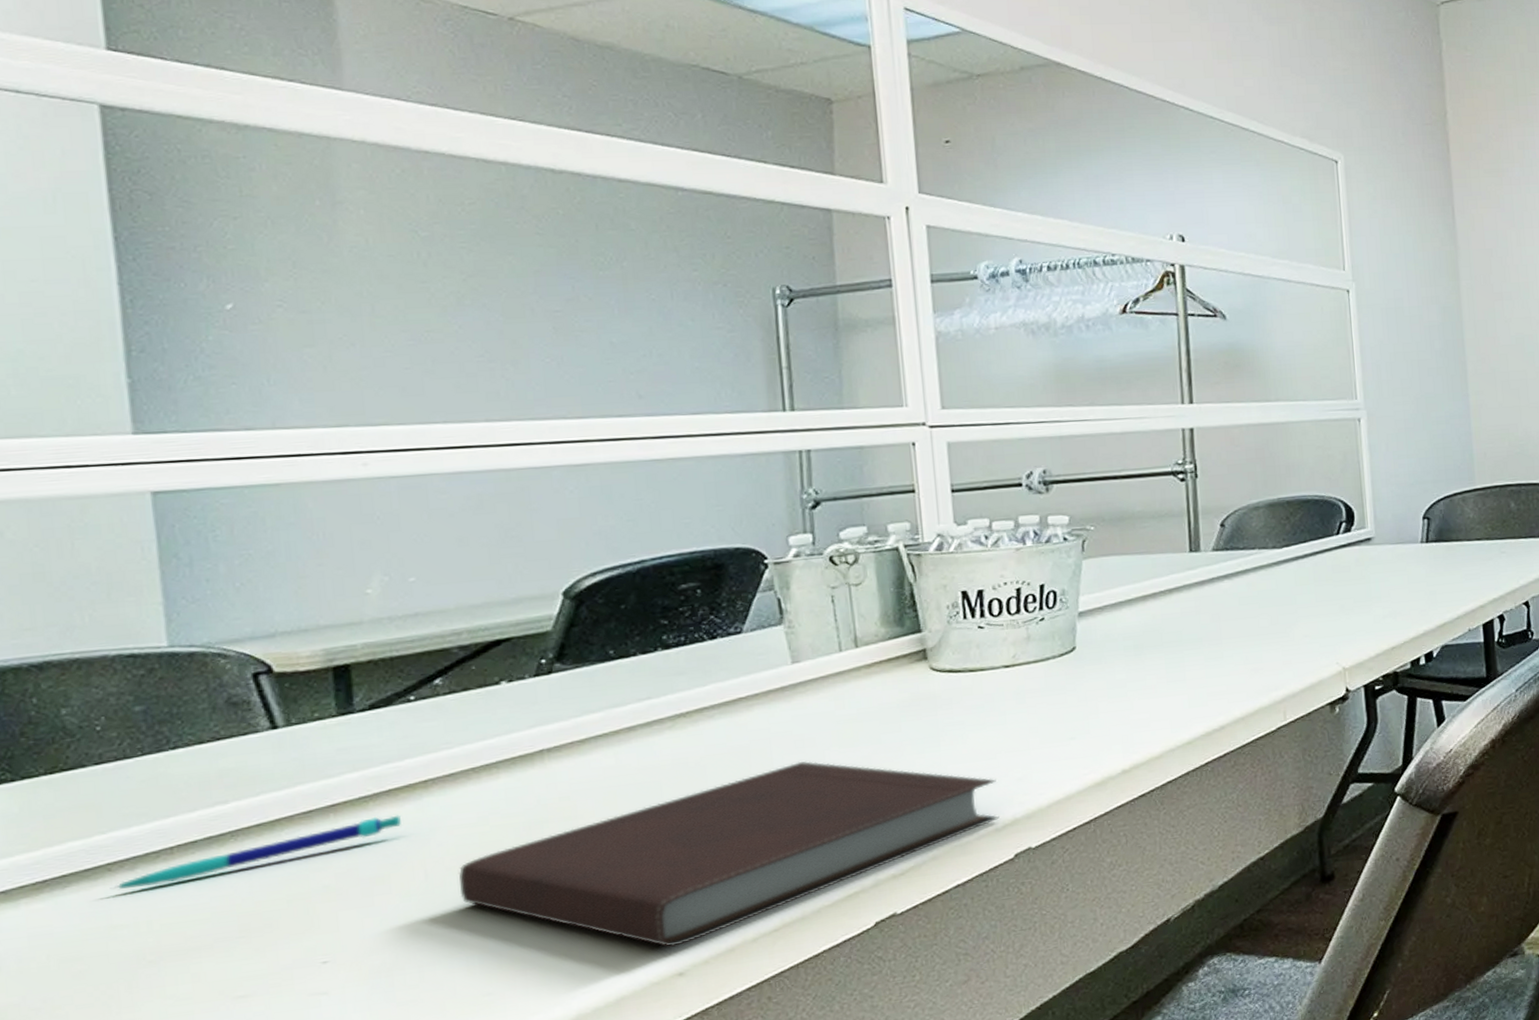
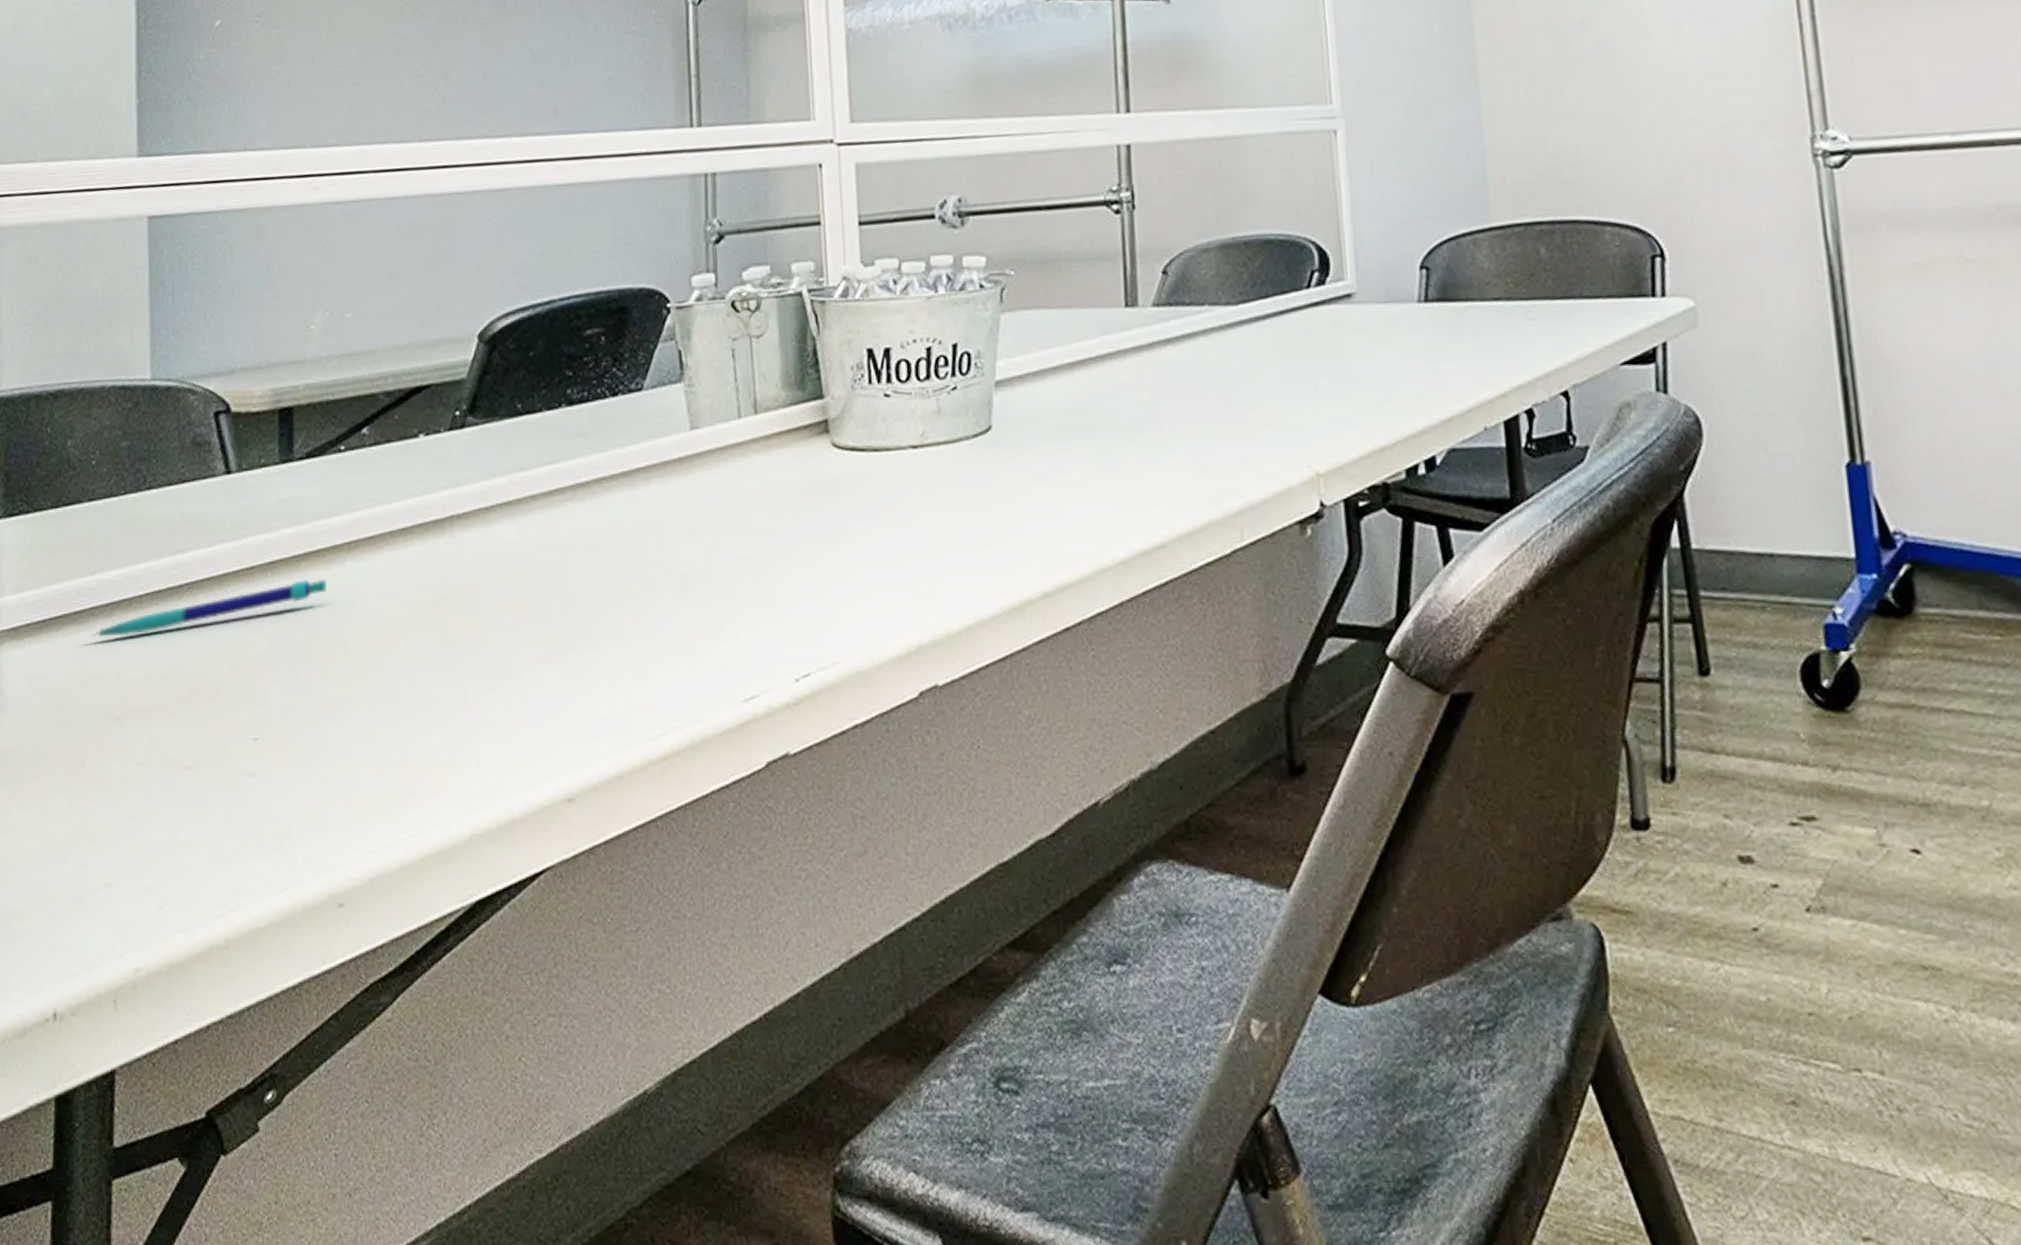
notebook: present [458,760,1000,947] -> none [372,550,903,765]

